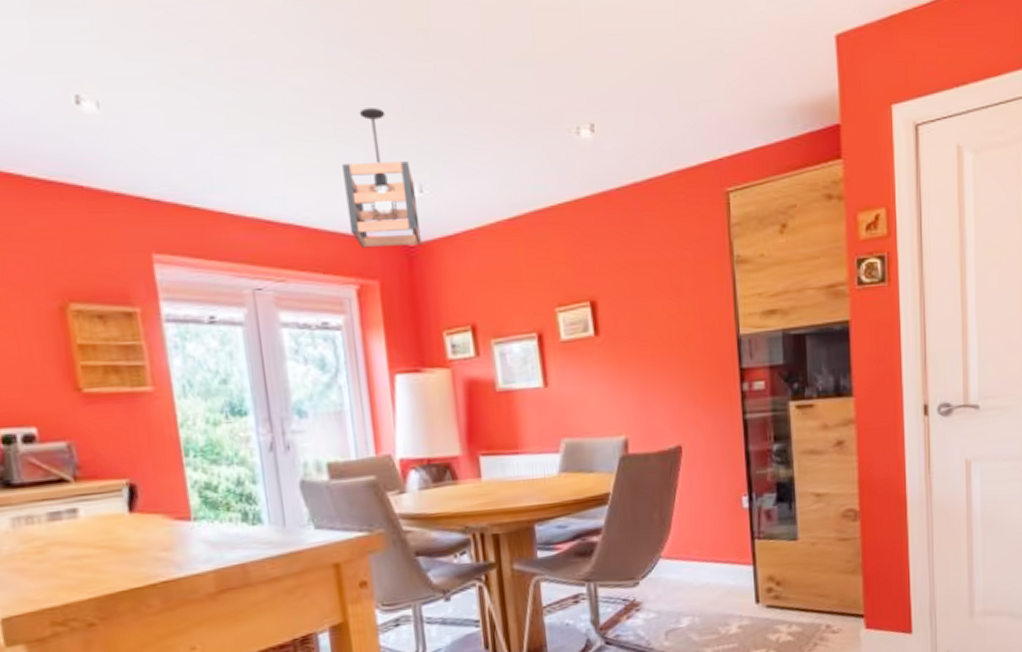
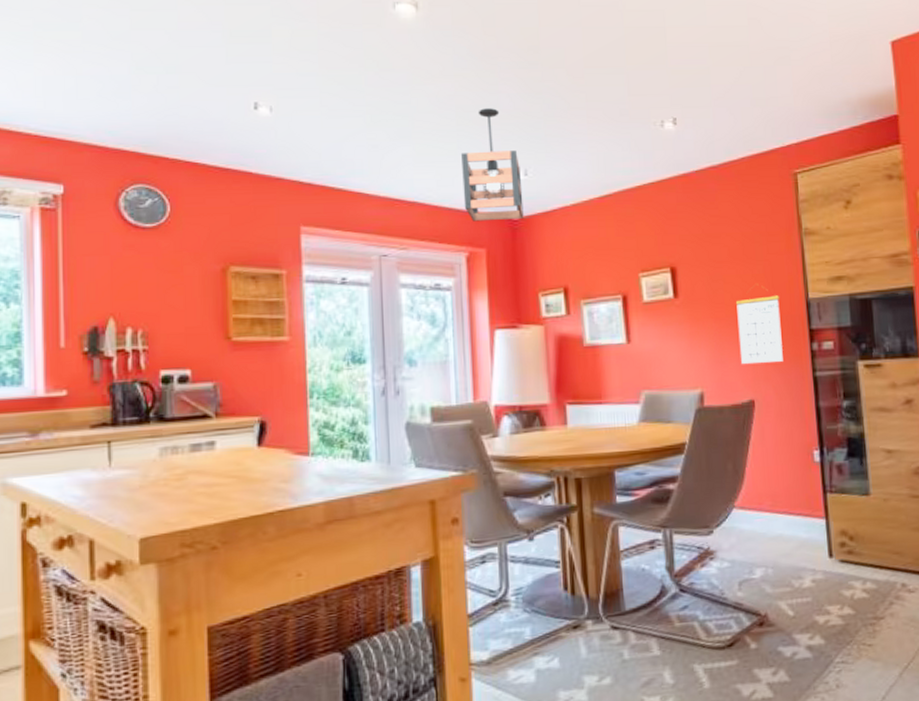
calendar: none [661,322,712,408] -> present [735,287,783,365]

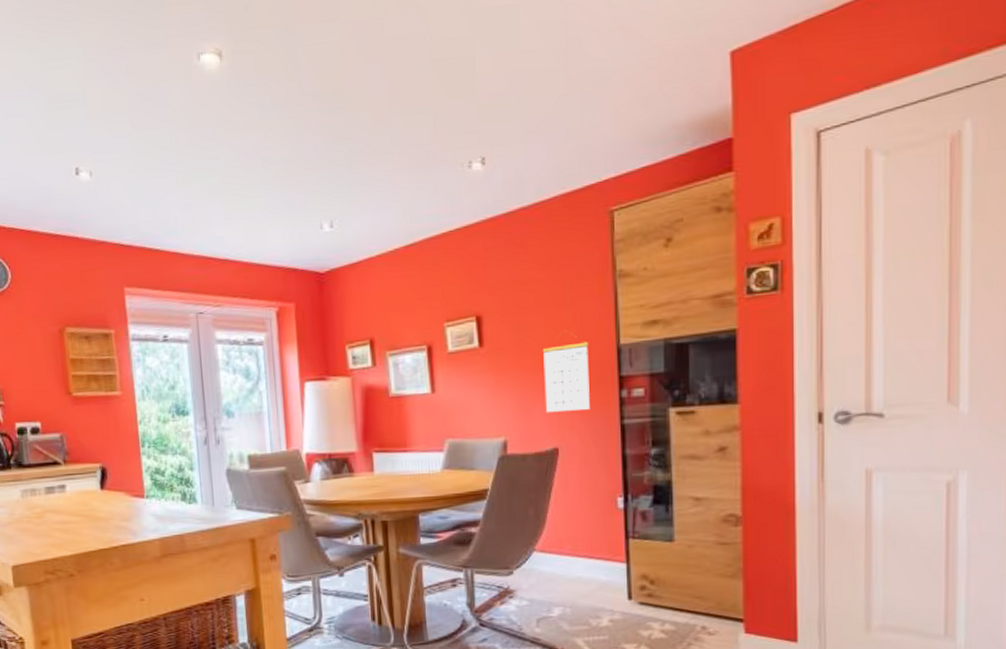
pendant light: present [460,108,524,222] -> none [268,159,330,277]

